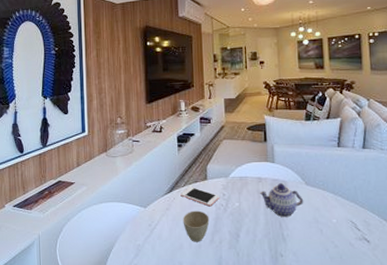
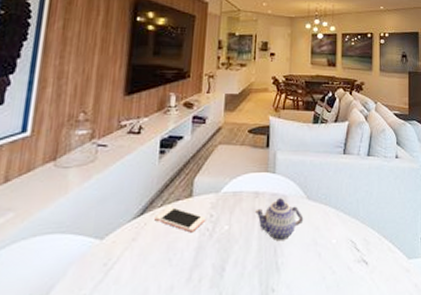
cup: present [183,210,210,242] -> none [153,238,189,284]

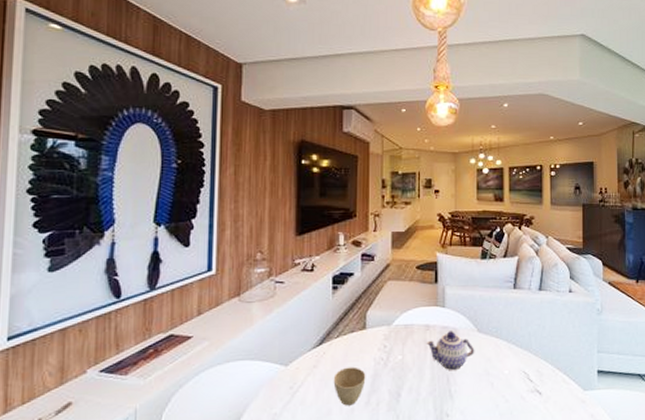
cup: none [153,238,189,284] -> present [333,366,366,406]
cell phone: present [154,206,206,233] -> none [332,337,380,362]

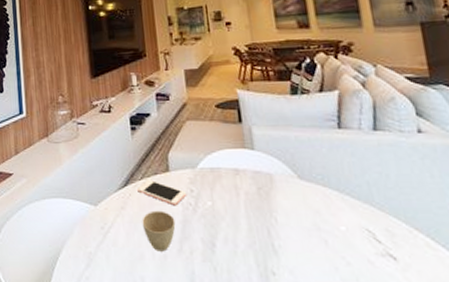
cell phone: none [332,337,380,362] -> present [137,179,187,206]
teapot: present [426,331,475,371] -> none [237,176,299,223]

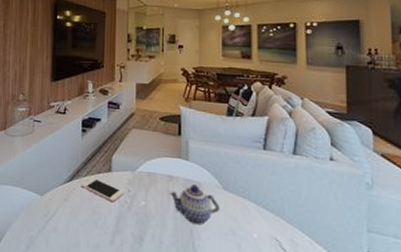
cup: present [142,210,176,252] -> none [81,204,111,242]
teapot: none [237,176,299,223] -> present [169,184,220,226]

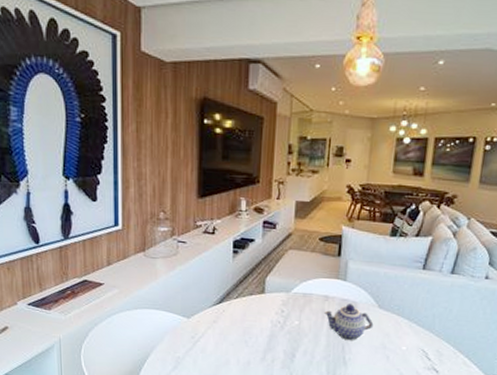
cell phone: present [81,176,125,203] -> none [231,298,278,323]

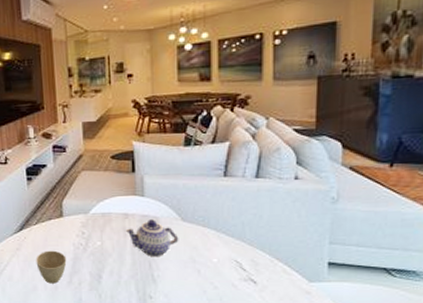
cup: none [231,325,263,359] -> present [36,250,67,284]

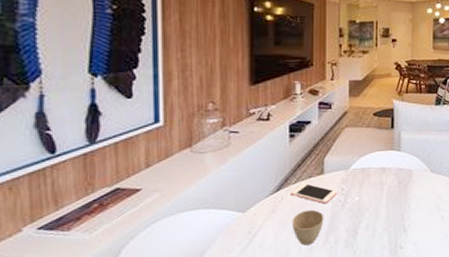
cell phone: none [32,224,79,246] -> present [290,182,338,204]
teapot: present [125,219,179,258] -> none [382,172,428,209]

